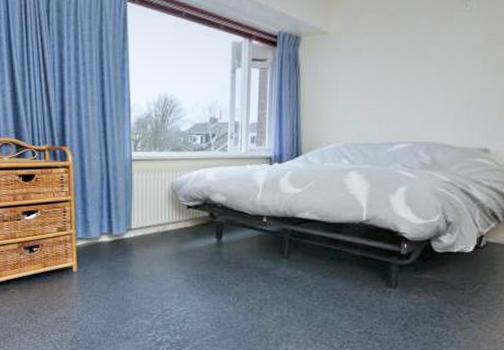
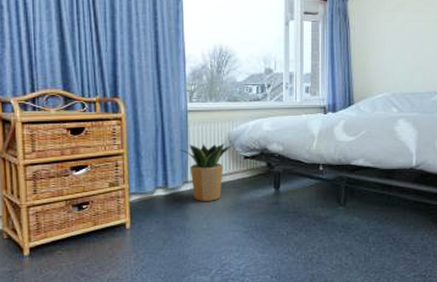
potted plant: none [124,192,178,249] -> present [179,143,235,201]

